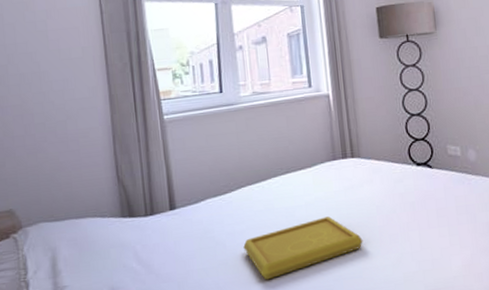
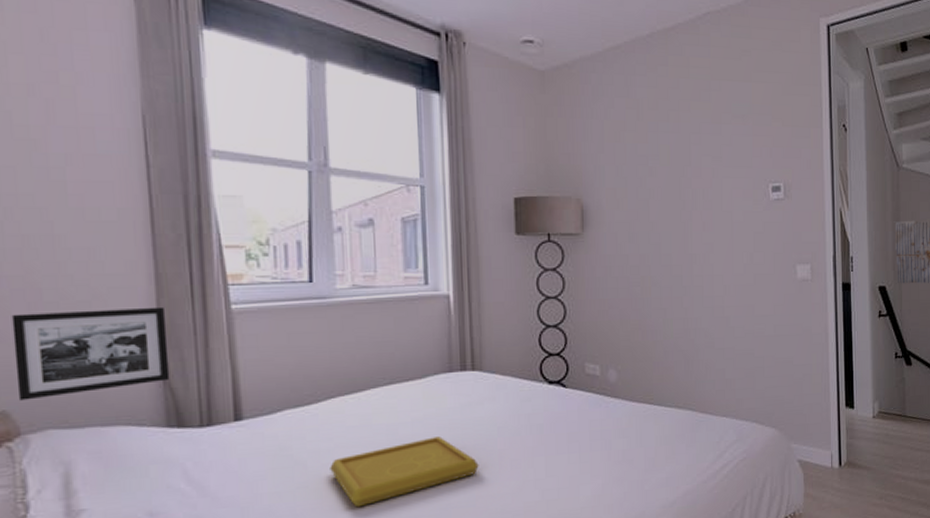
picture frame: none [14,121,123,201] -> present [11,306,170,401]

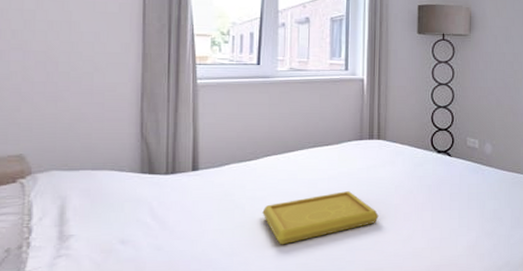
picture frame: present [11,306,170,401] -> none [32,79,148,147]

